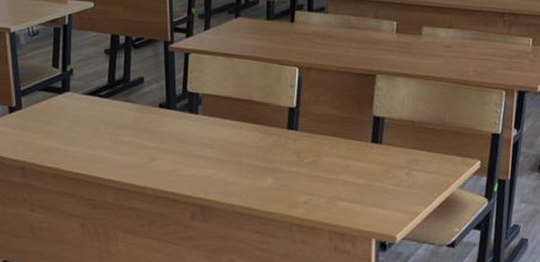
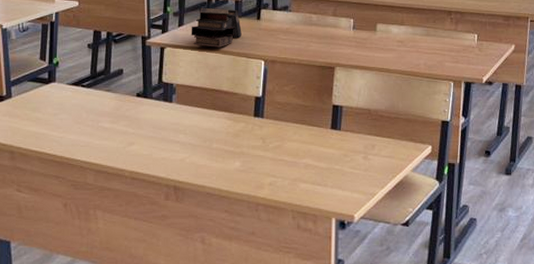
book: none [218,9,274,53] -> present [191,8,242,47]

